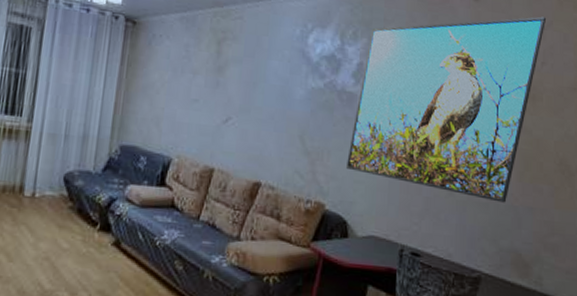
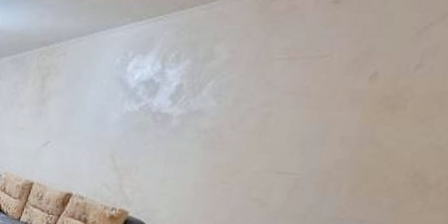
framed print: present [347,16,547,203] -> none [153,10,439,215]

